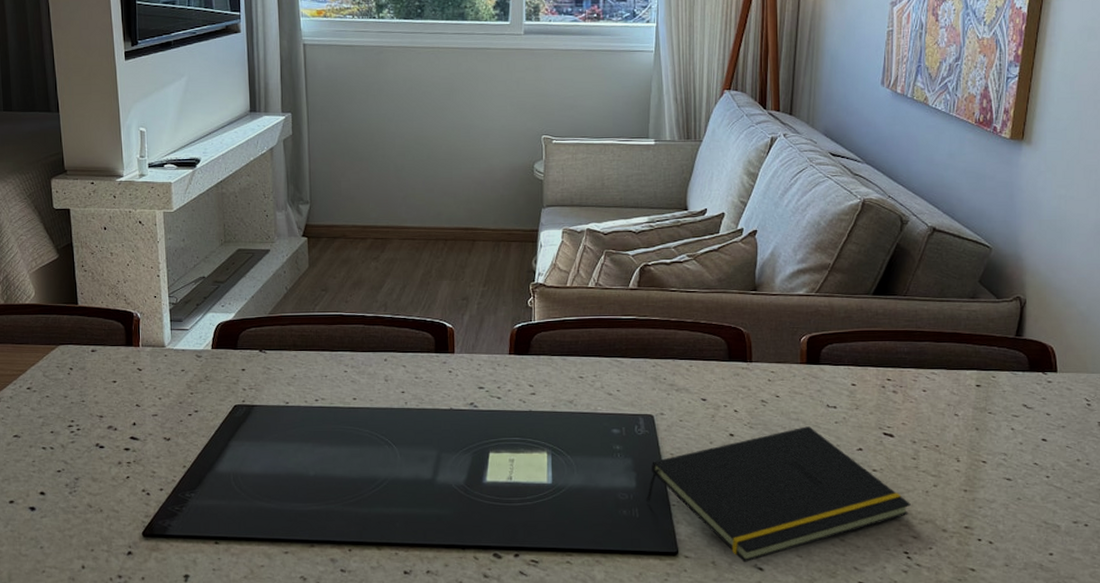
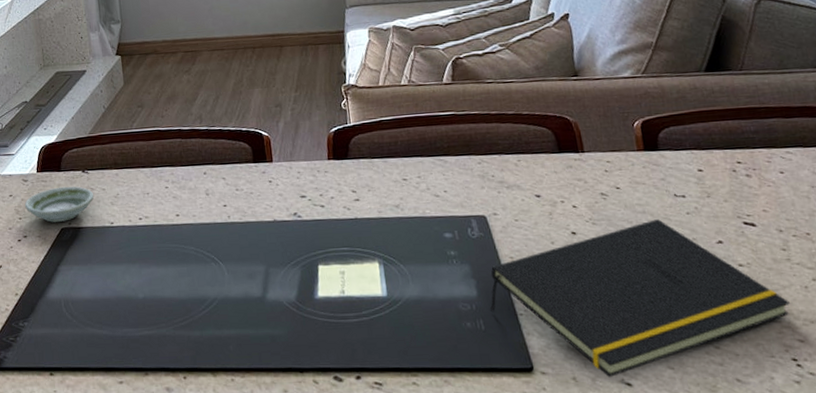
saucer: none [197,364,271,399] -> present [24,186,94,223]

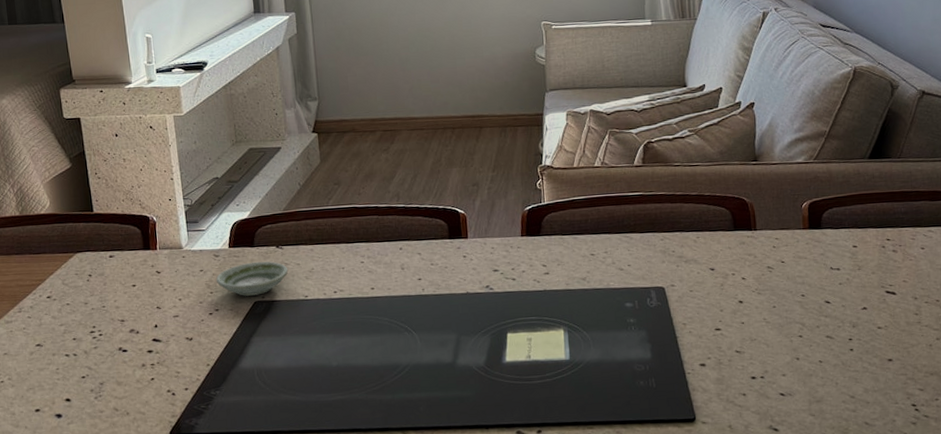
notepad: present [490,219,790,377] -> none [662,289,916,424]

